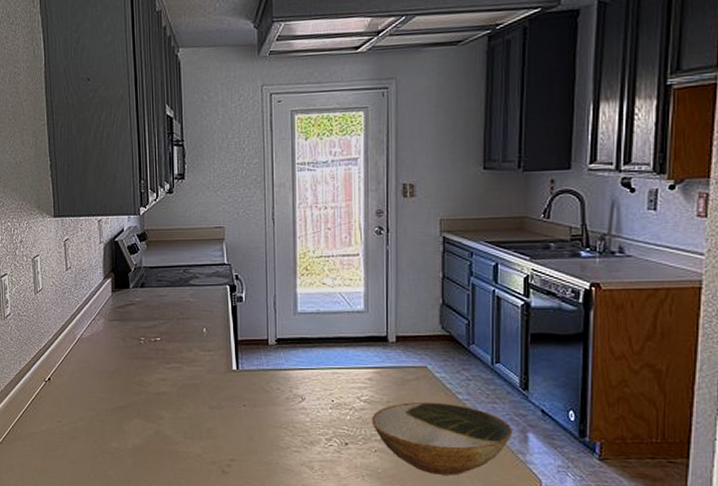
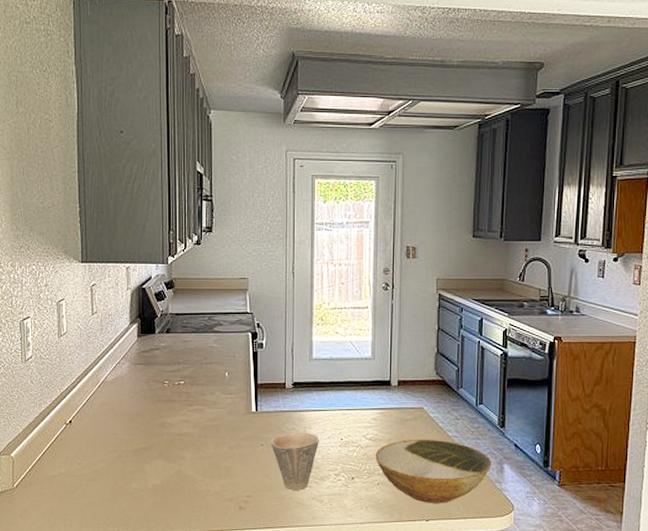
cup: none [254,392,307,455] -> present [270,432,319,490]

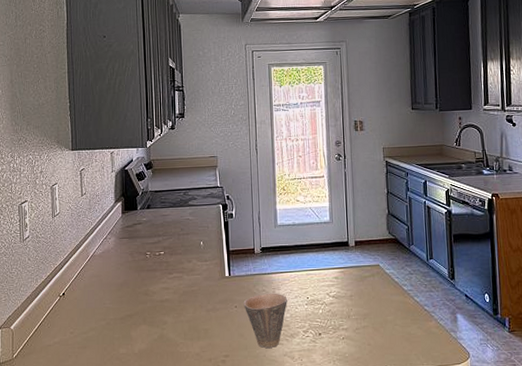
bowl: present [375,439,492,503] -> none [339,293,446,355]

